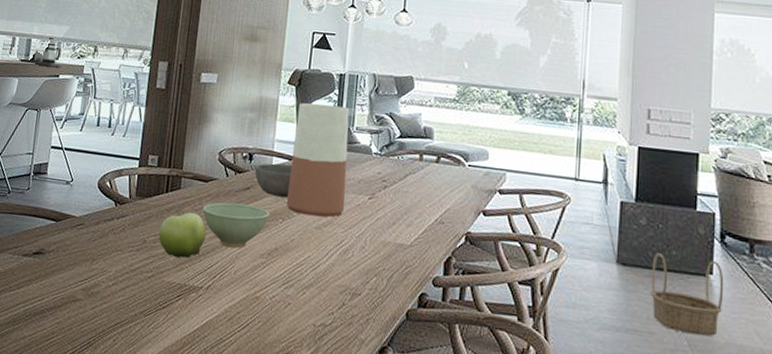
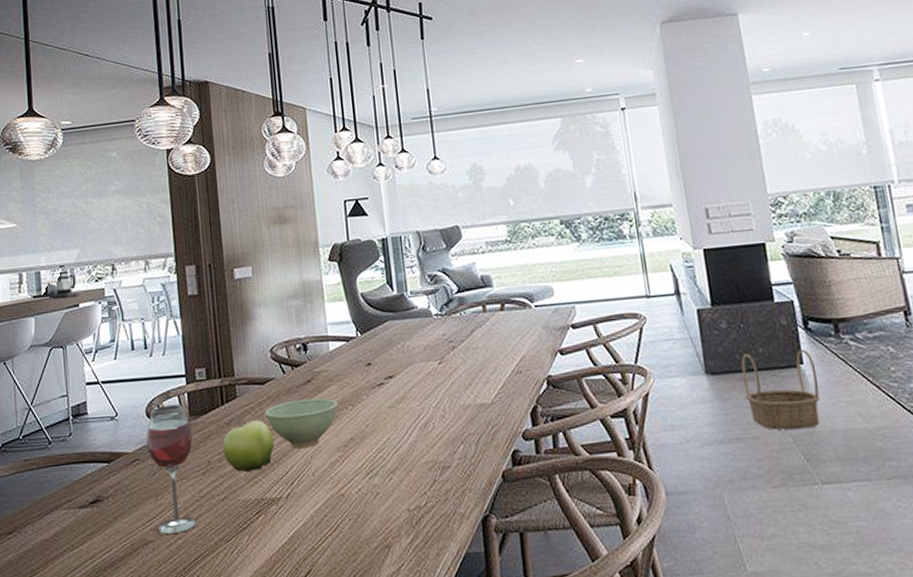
wineglass: none [87,181,136,298] -> present [146,404,197,534]
bowl: present [254,163,292,197] -> none [311,347,354,383]
vase: present [286,103,350,217] -> none [344,272,416,396]

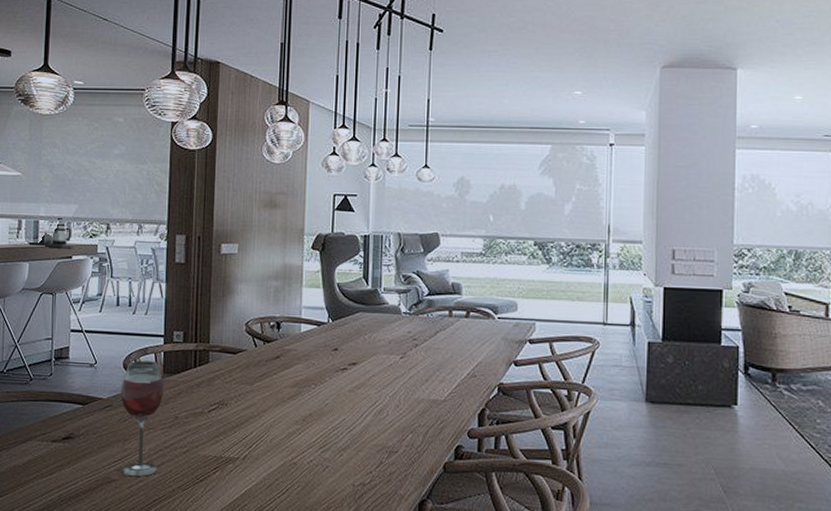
fruit: present [222,419,275,472] -> none [190,384,239,431]
bowl: present [265,398,338,448] -> none [233,372,302,417]
basket: present [741,349,820,430] -> none [679,389,748,463]

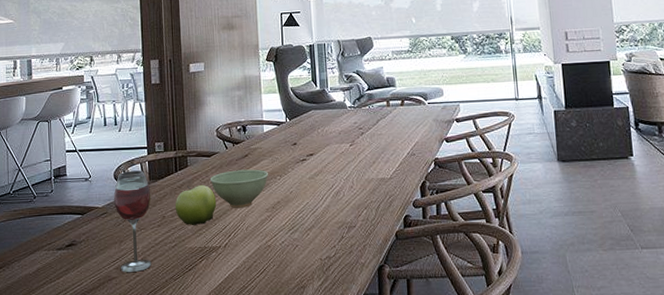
coffee maker: present [27,218,74,250] -> none [23,56,64,83]
fruit: none [190,384,239,431] -> present [175,184,217,225]
bowl: none [233,372,302,417] -> present [210,169,269,208]

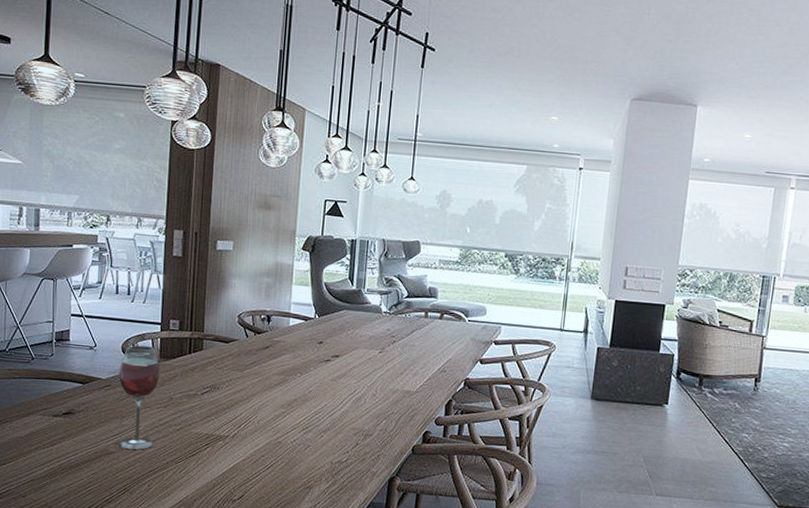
fruit: present [175,184,217,225] -> none [184,369,230,411]
bowl: present [210,169,269,208] -> none [225,360,289,401]

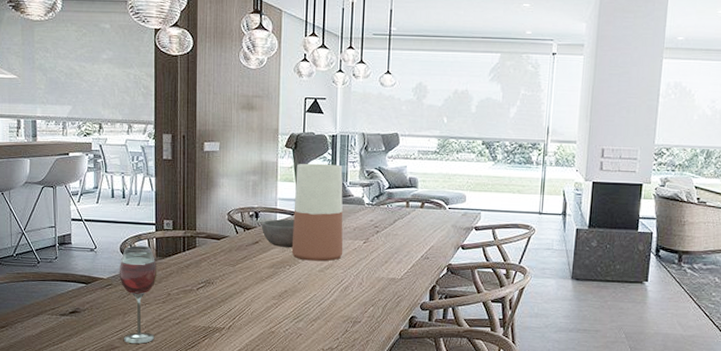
bowl: none [272,324,308,354] -> present [261,219,295,247]
vase: none [303,267,361,370] -> present [291,163,343,262]

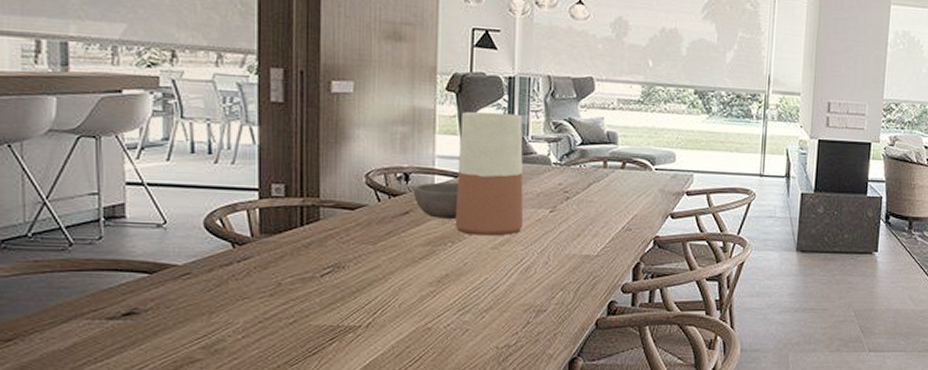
wineglass: present [119,245,157,344] -> none [202,219,262,353]

